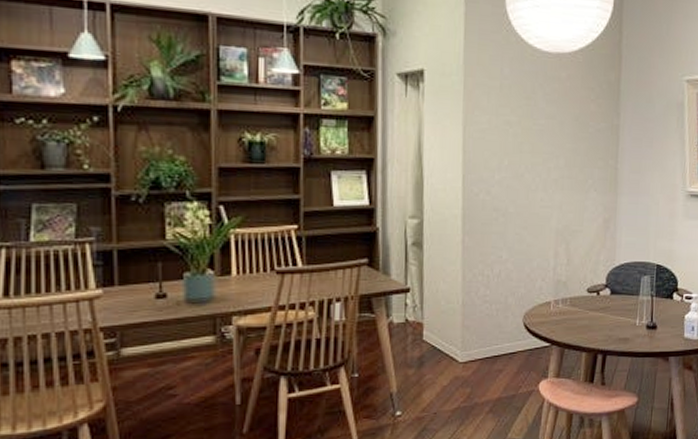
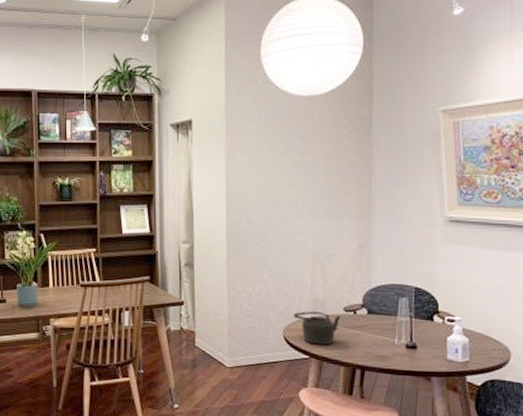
teapot: none [535,294,584,331] -> present [293,311,341,345]

